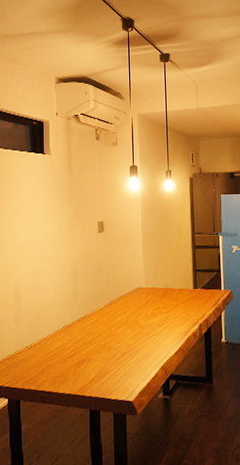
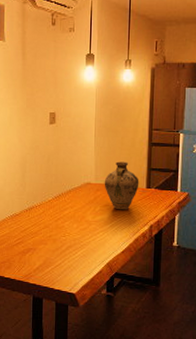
jug: none [154,265,187,312] -> present [104,161,139,210]

